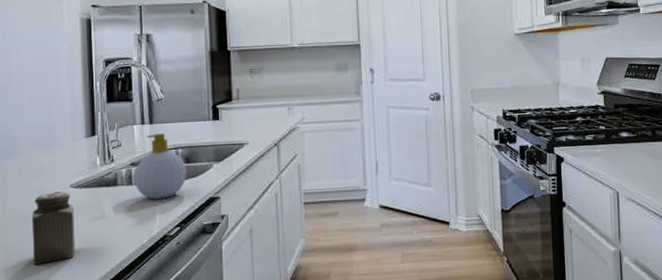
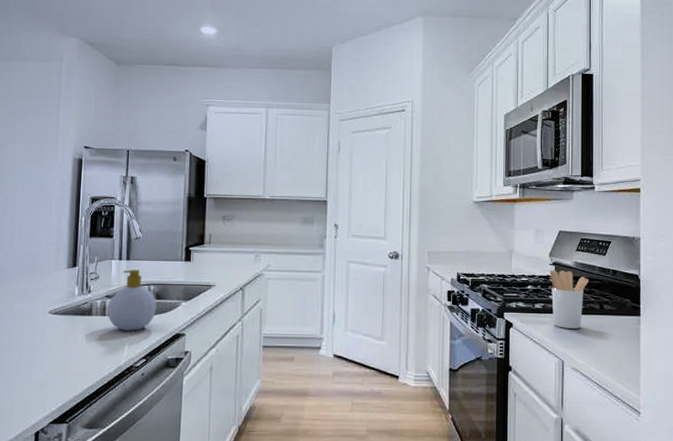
salt shaker: present [31,191,76,265] -> none [8,316,50,383]
utensil holder: none [598,98,639,159] -> present [549,269,588,329]

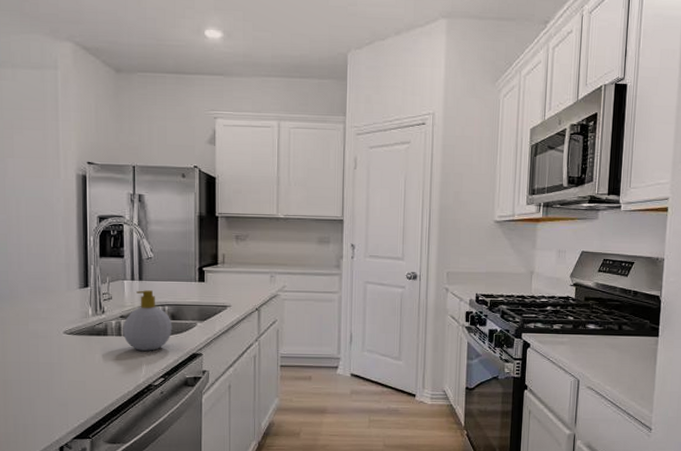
utensil holder: present [549,269,588,329] -> none [570,290,609,349]

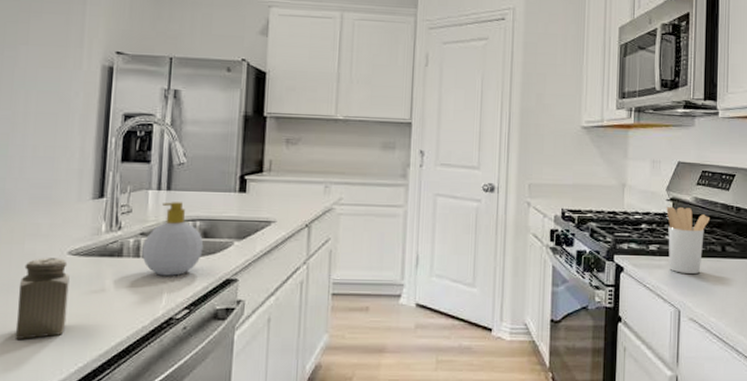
salt shaker: none [27,336,68,401] -> present [15,258,70,339]
utensil holder: none [570,290,609,349] -> present [666,206,709,274]

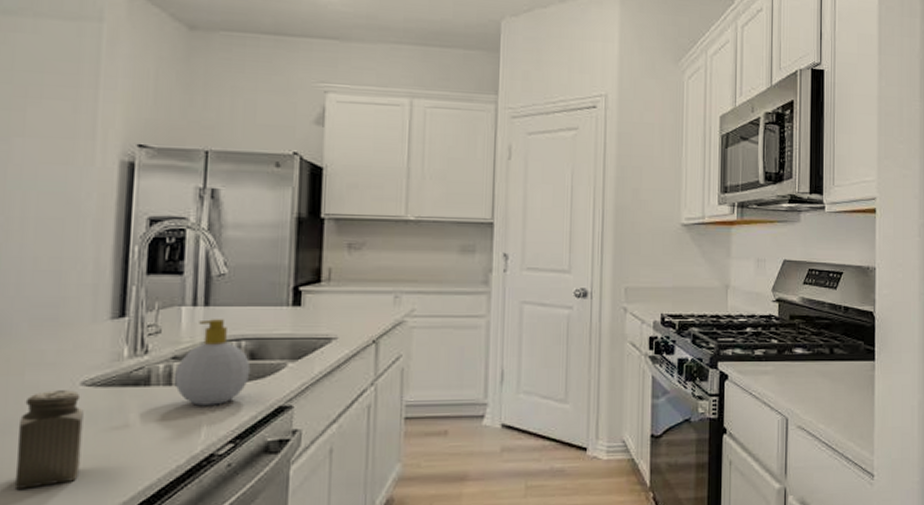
utensil holder: present [666,206,709,274] -> none [772,307,817,379]

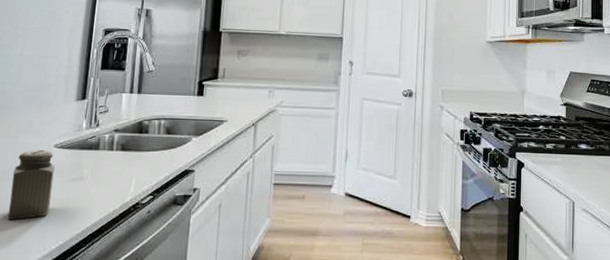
soap bottle: present [175,319,251,406] -> none [115,103,167,167]

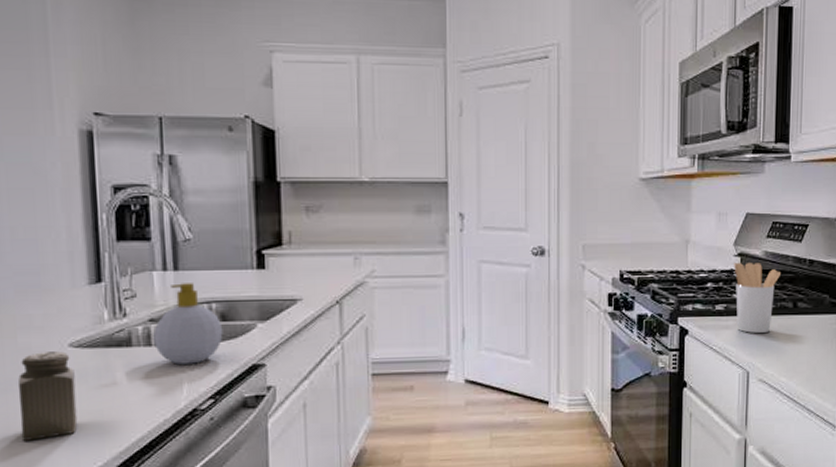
soap bottle: none [115,103,167,167] -> present [153,283,223,365]
utensil holder: none [561,110,598,170] -> present [734,262,780,333]

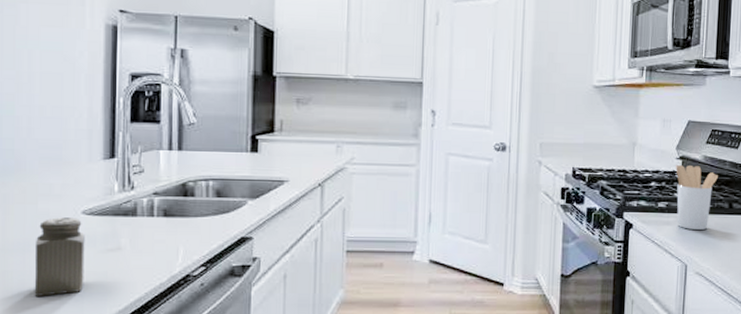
soap bottle: present [153,283,223,365] -> none [156,162,217,234]

